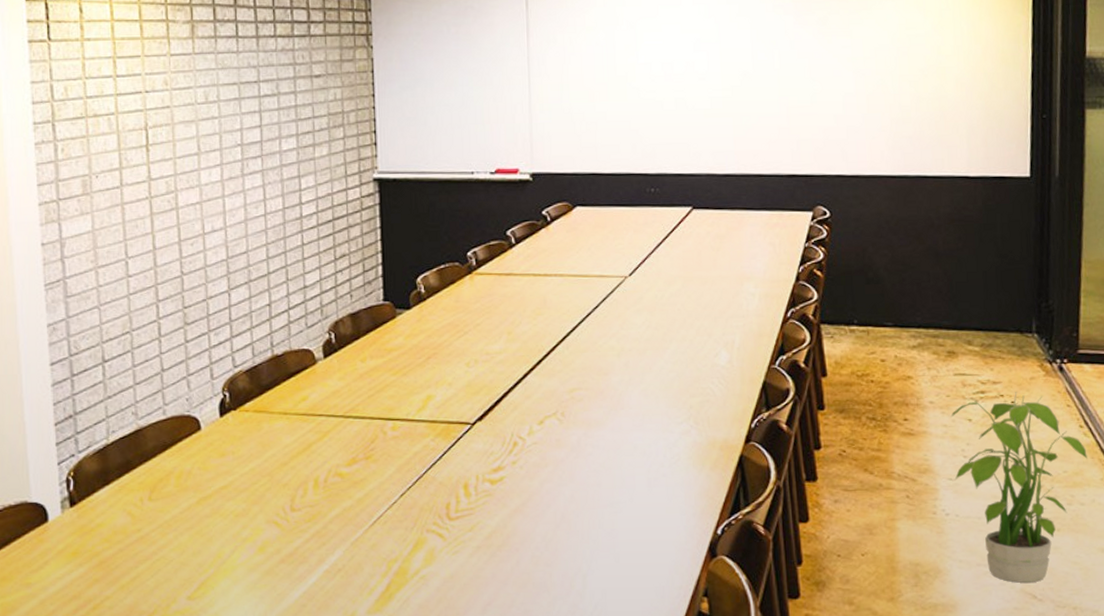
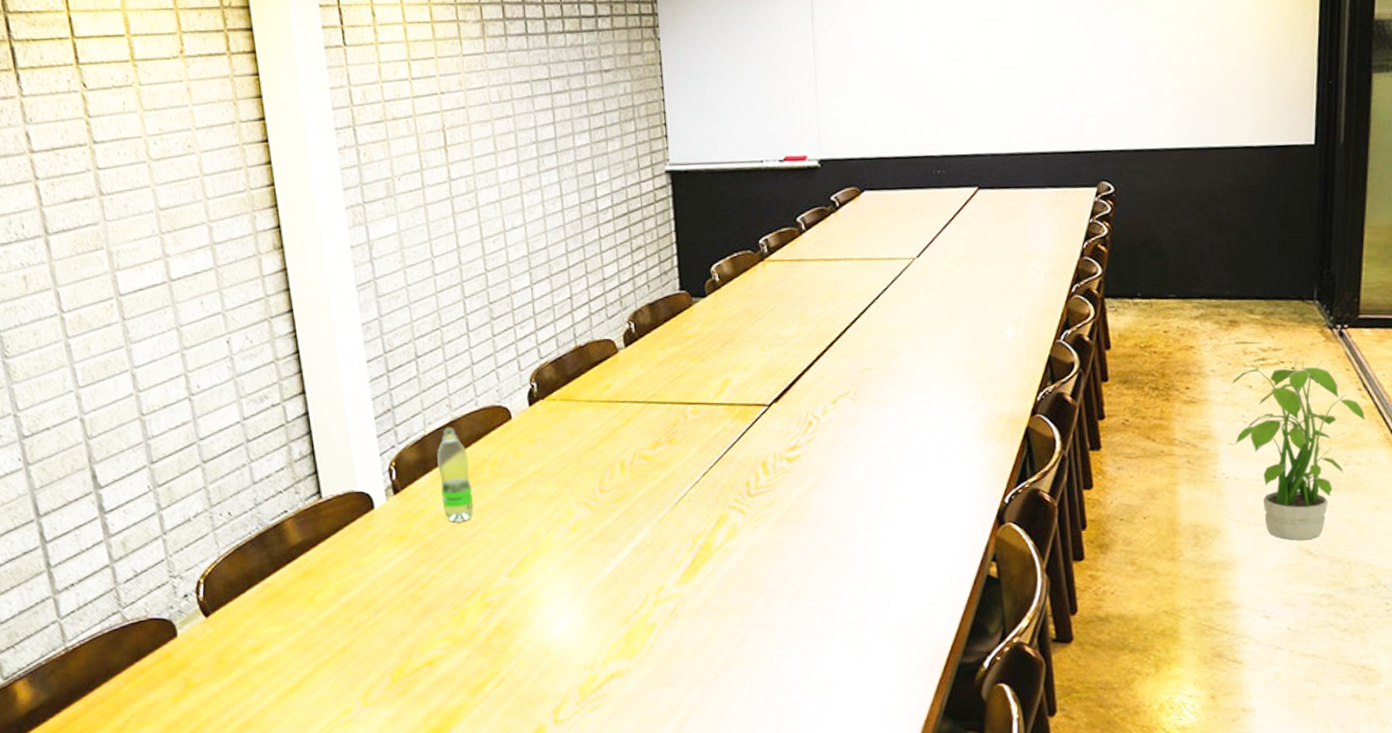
bottle: none [119,437,156,539] -> present [437,427,474,522]

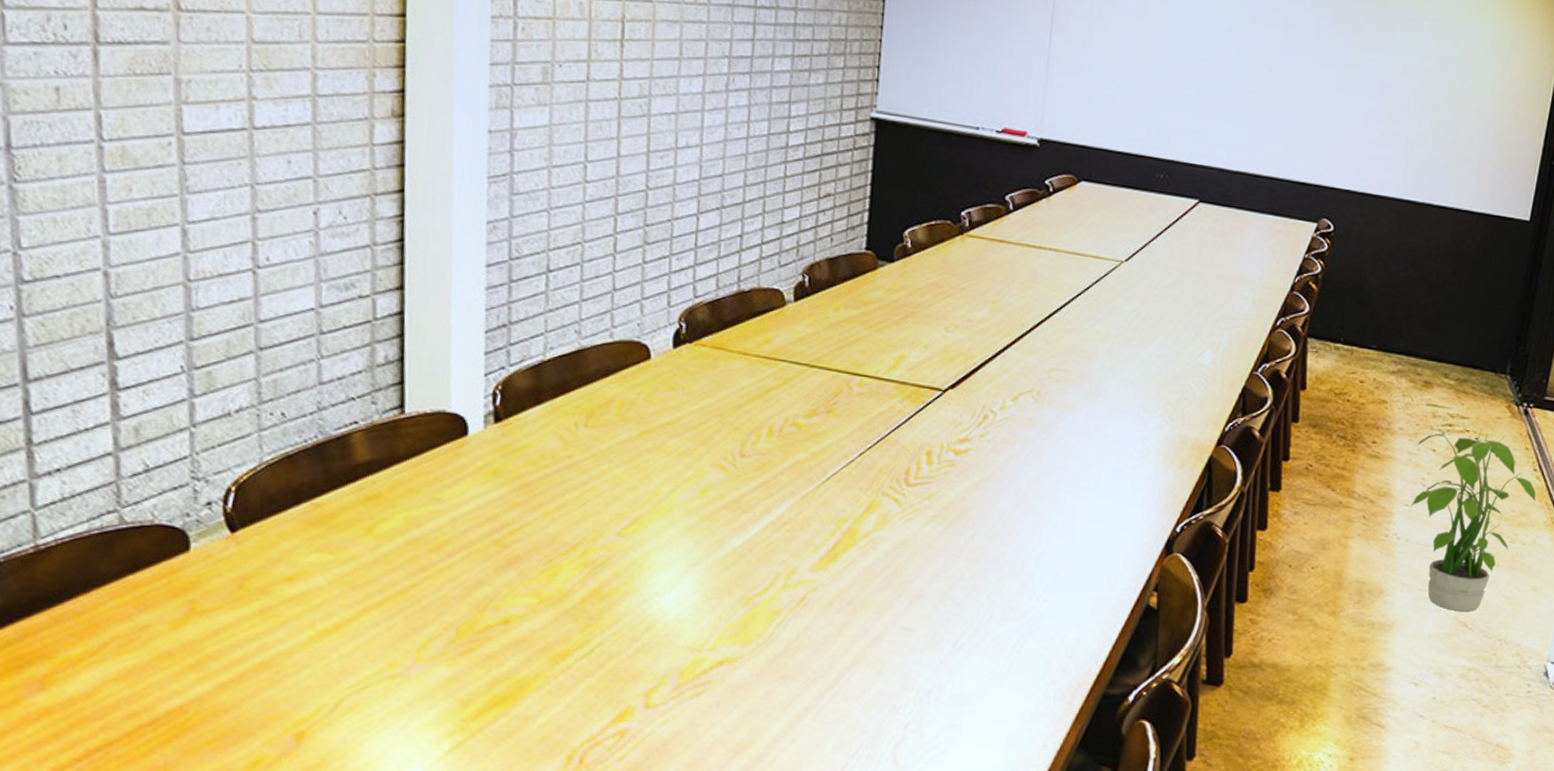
bottle: present [437,427,474,522] -> none [551,356,592,466]

